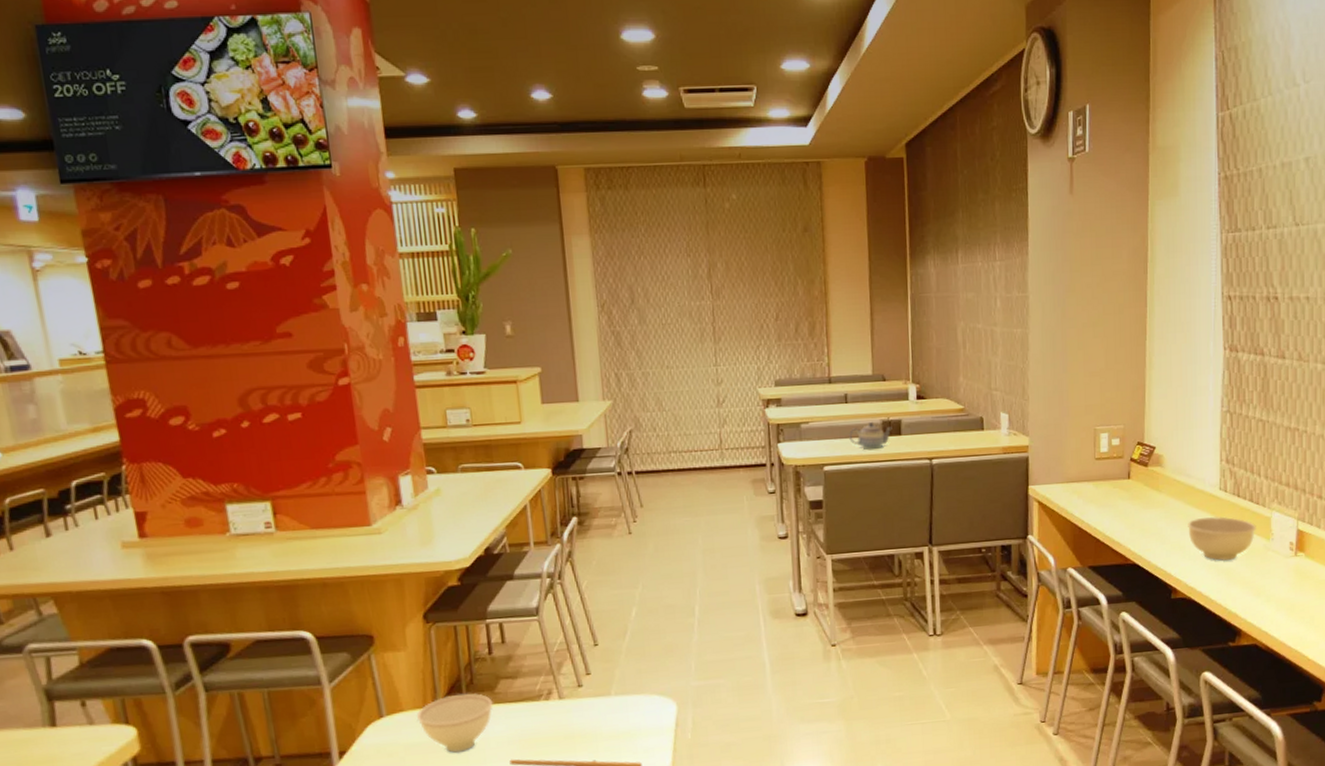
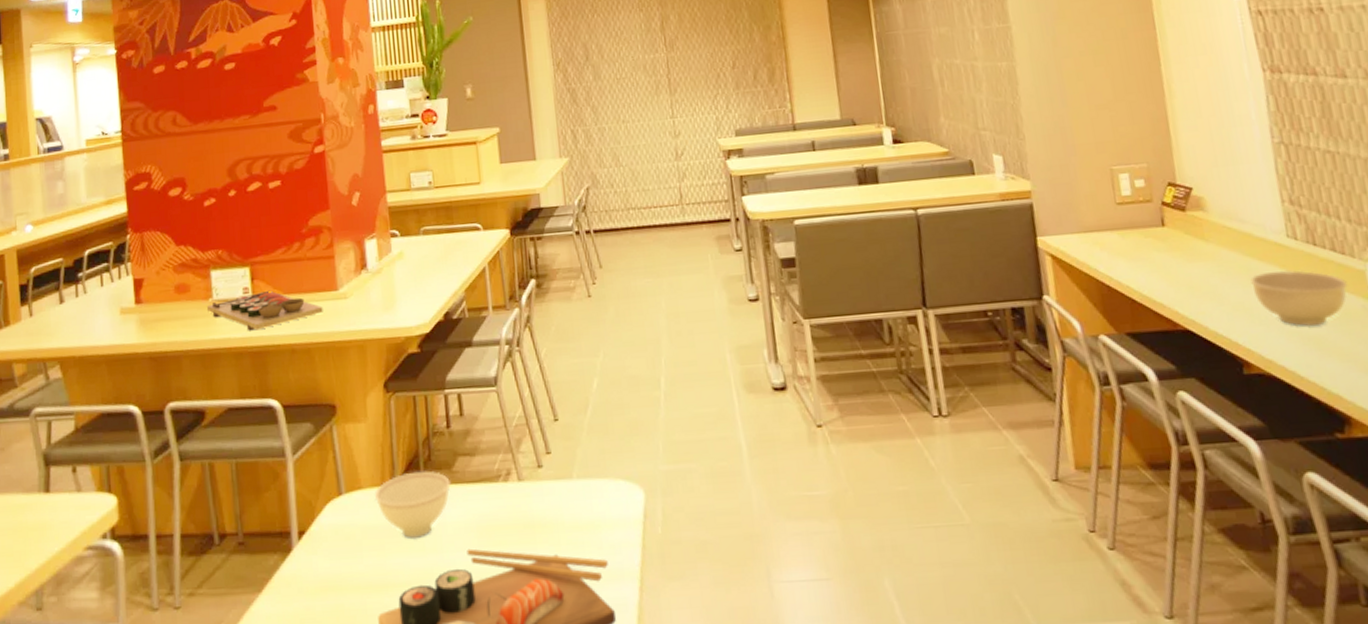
sushi platter: none [223,525,356,566] -> present [206,290,323,331]
teapot: present [849,421,892,451] -> none [819,169,868,202]

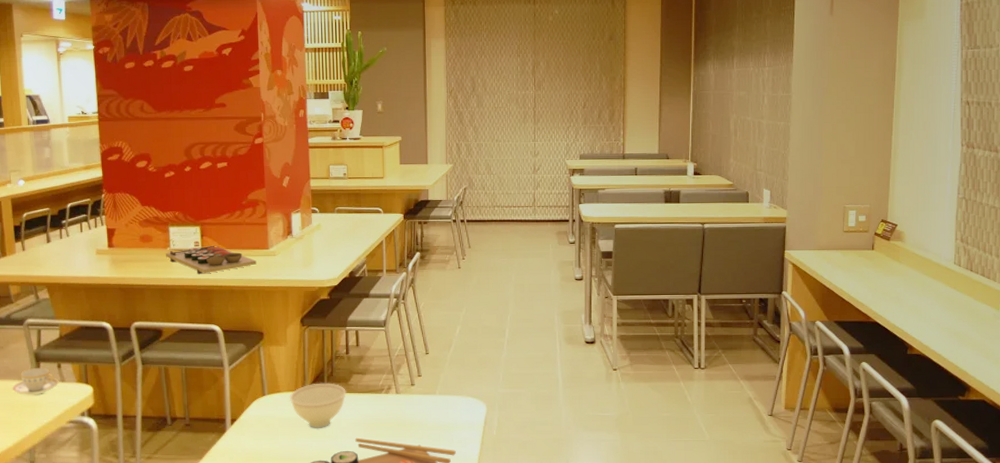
teacup: none [14,473,74,514] -> present [12,367,59,395]
soup bowl: present [1251,270,1348,326] -> none [924,286,987,325]

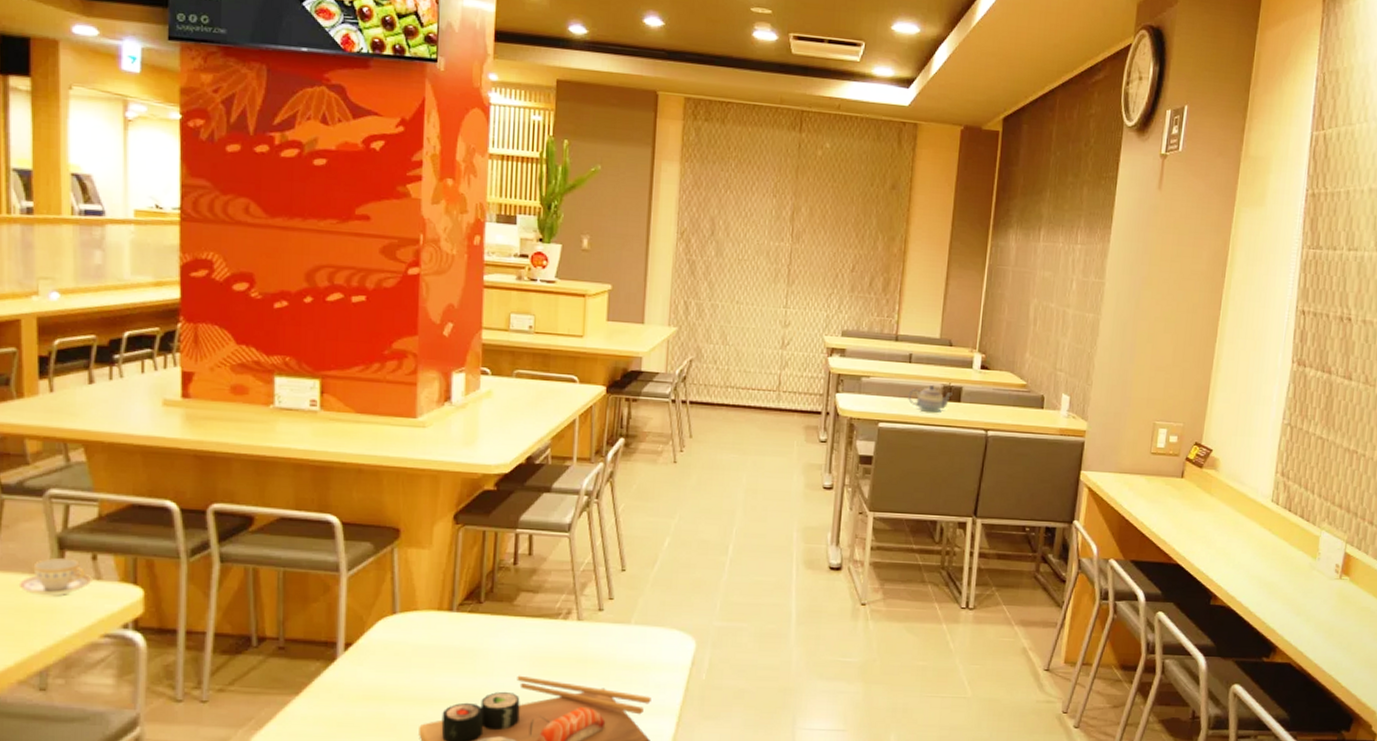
sushi platter: present [165,245,257,274] -> none [266,406,398,445]
bowl: present [290,383,347,428] -> none [431,601,511,661]
teapot: none [637,191,673,214] -> present [908,384,953,414]

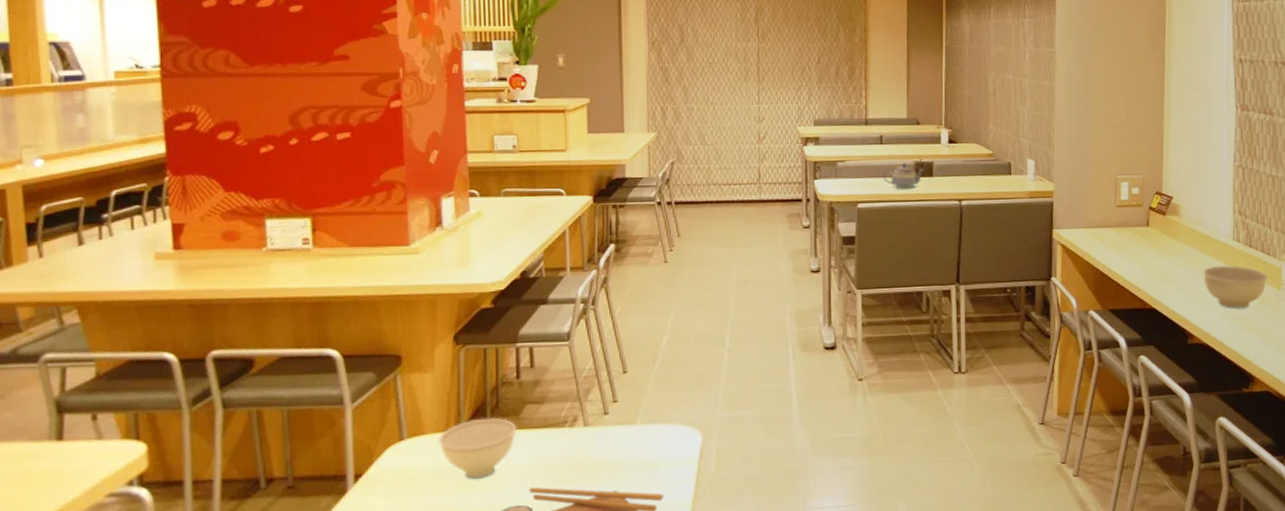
teacup: present [18,557,92,597] -> none [17,420,94,462]
bowl: none [431,601,511,661] -> present [439,417,518,479]
soup bowl: none [1235,527,1304,574] -> present [1203,265,1268,308]

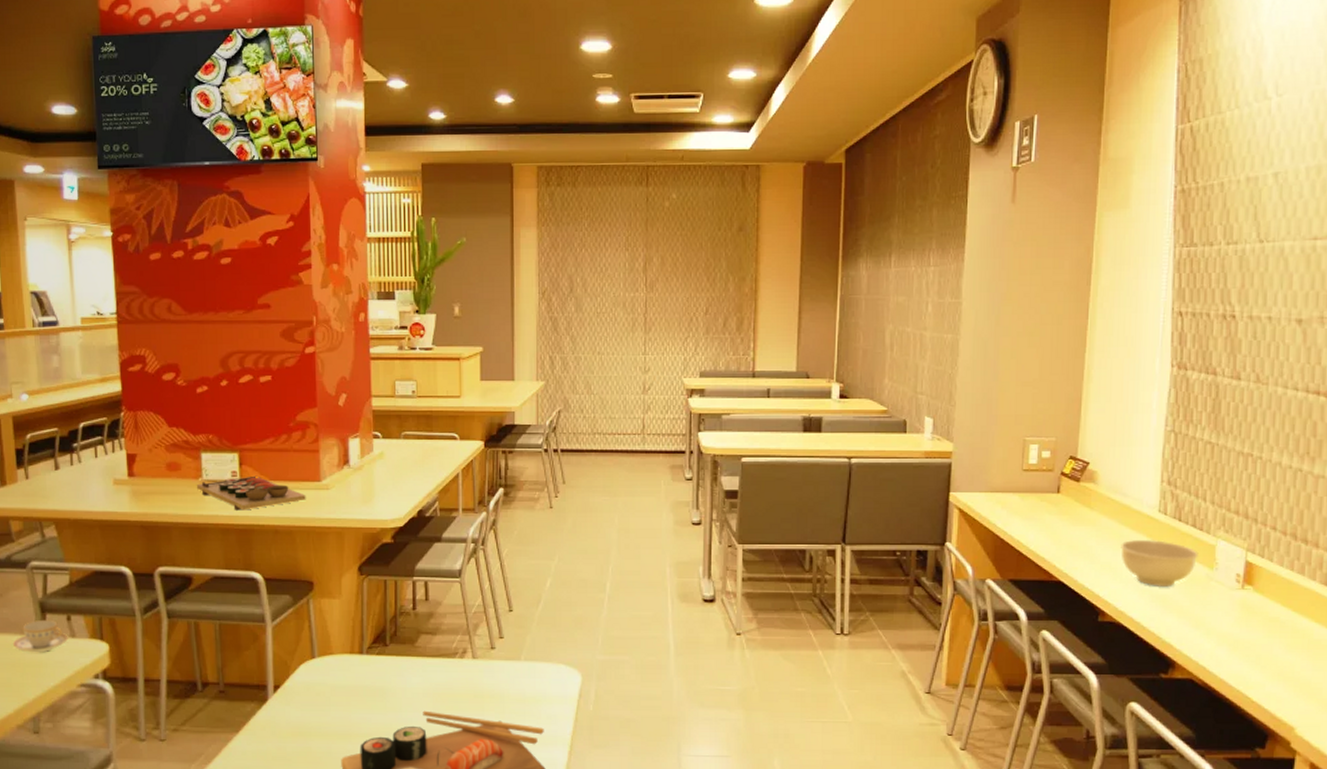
teacup: none [17,420,94,462] -> present [12,619,68,653]
sushi platter: none [259,242,392,282] -> present [196,475,306,510]
bowl: present [439,417,518,479] -> none [345,644,414,698]
teapot: present [883,162,925,190] -> none [769,417,813,445]

